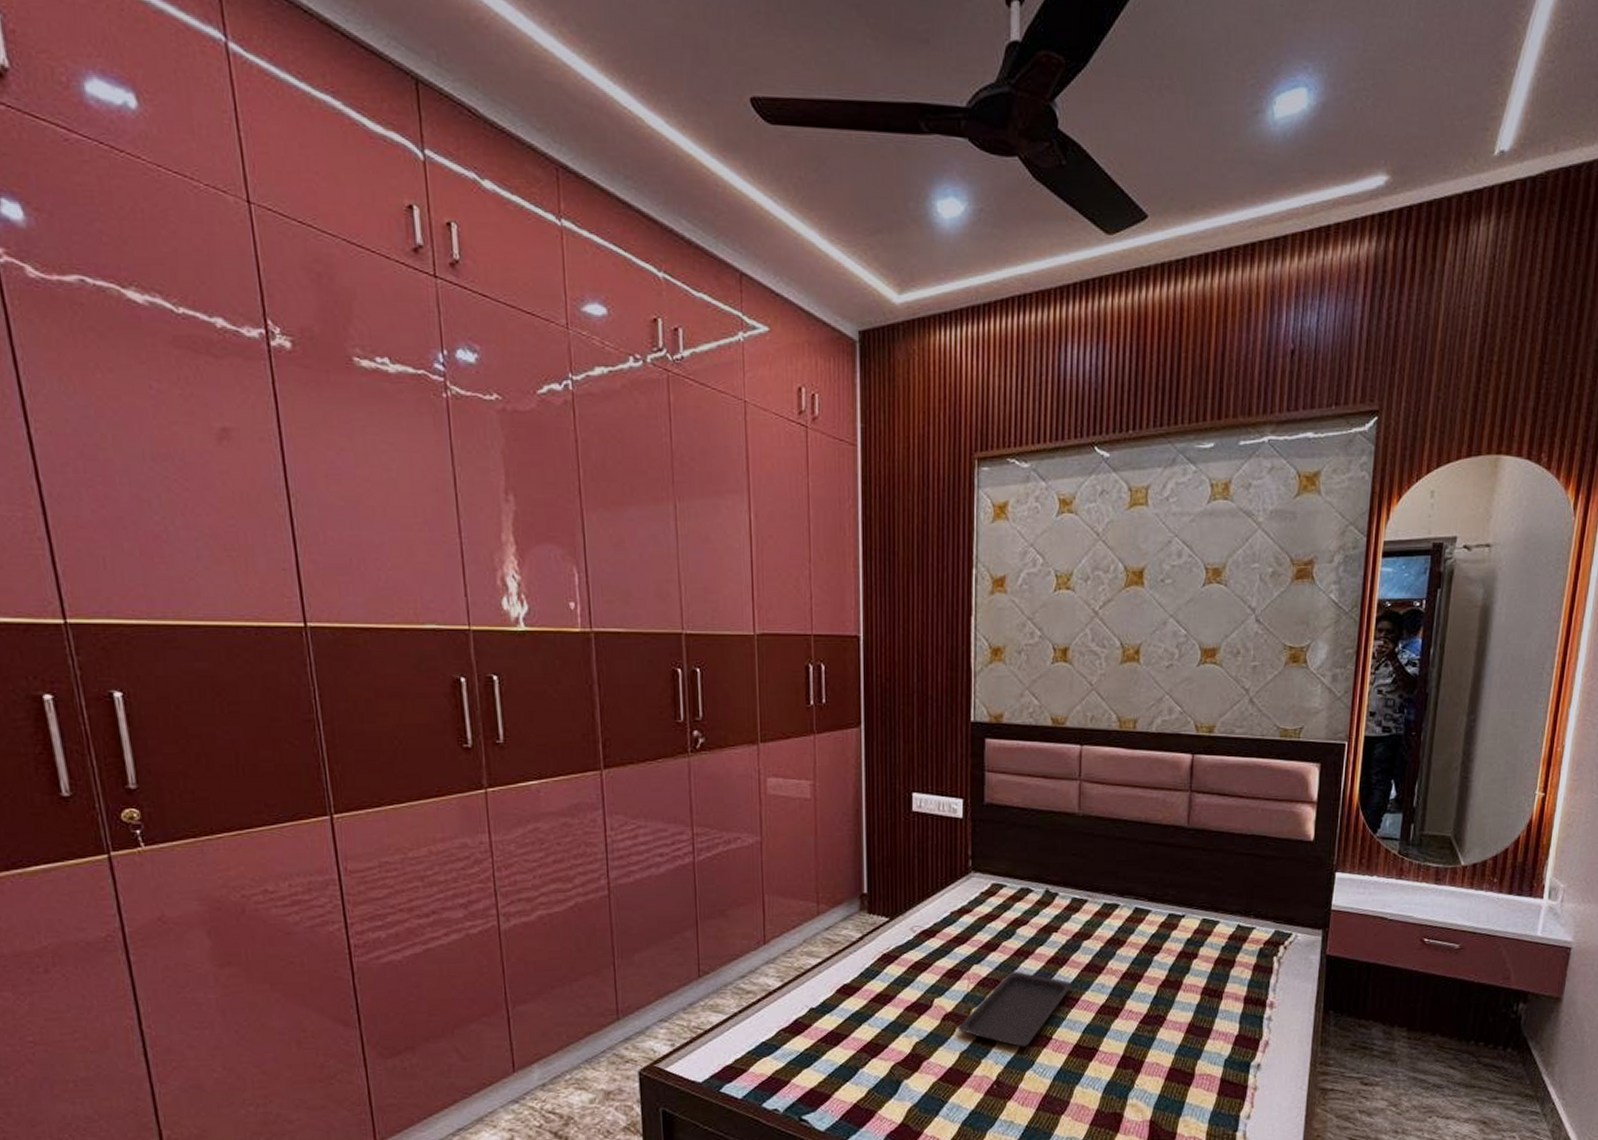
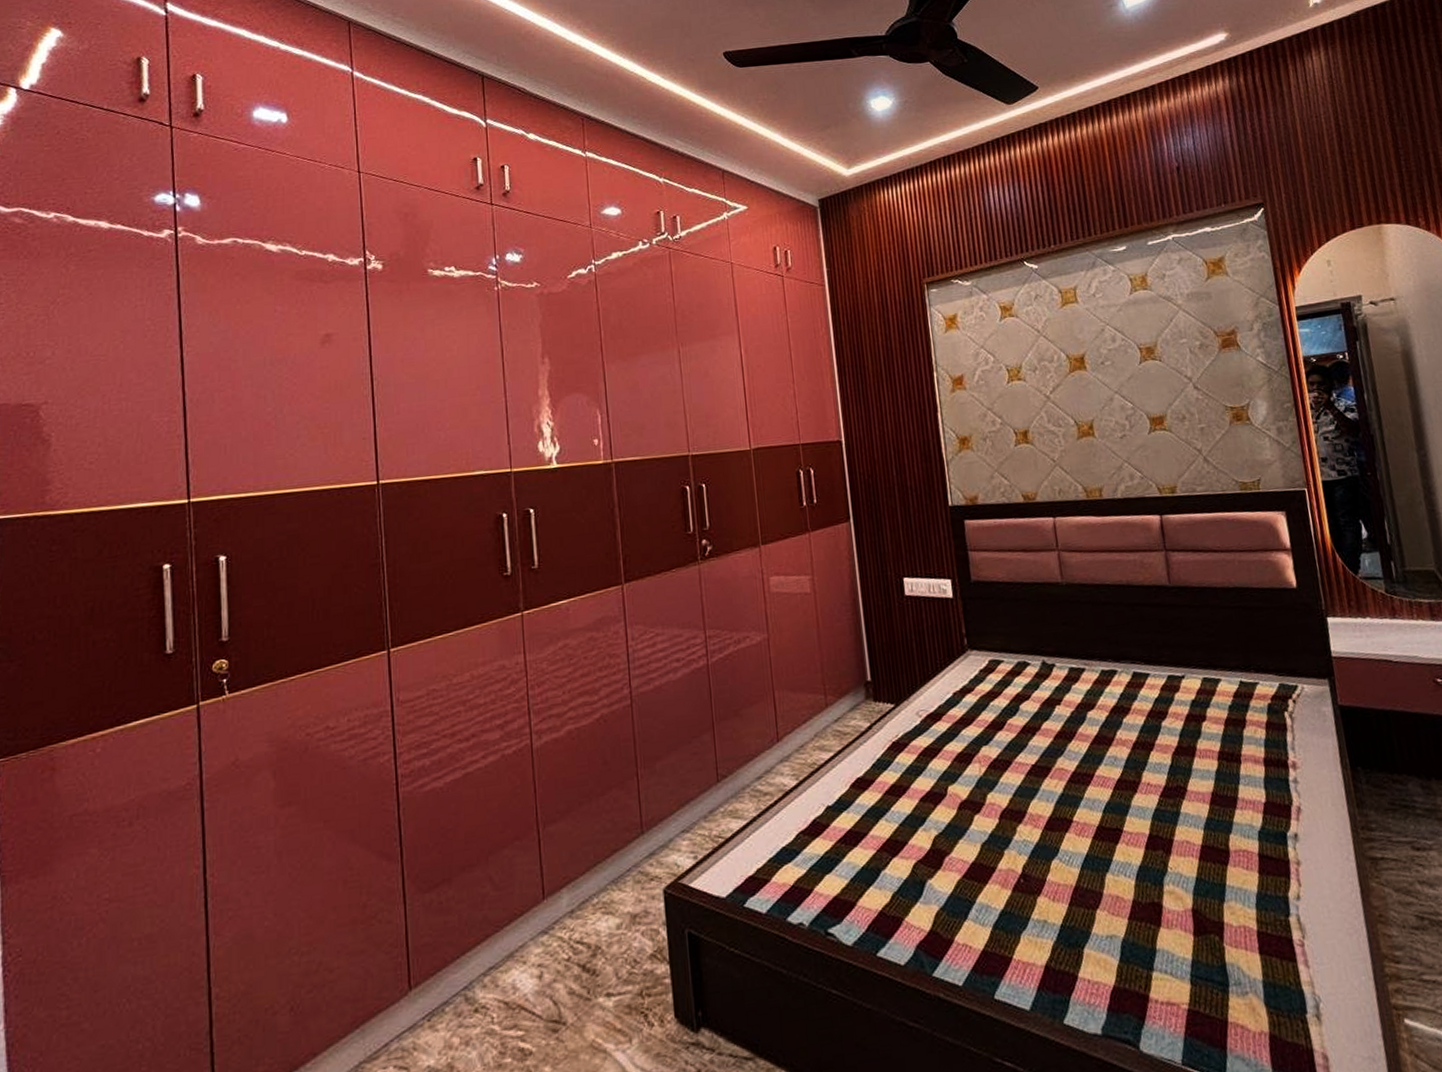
serving tray: present [957,971,1073,1047] -> none [974,749,1085,833]

